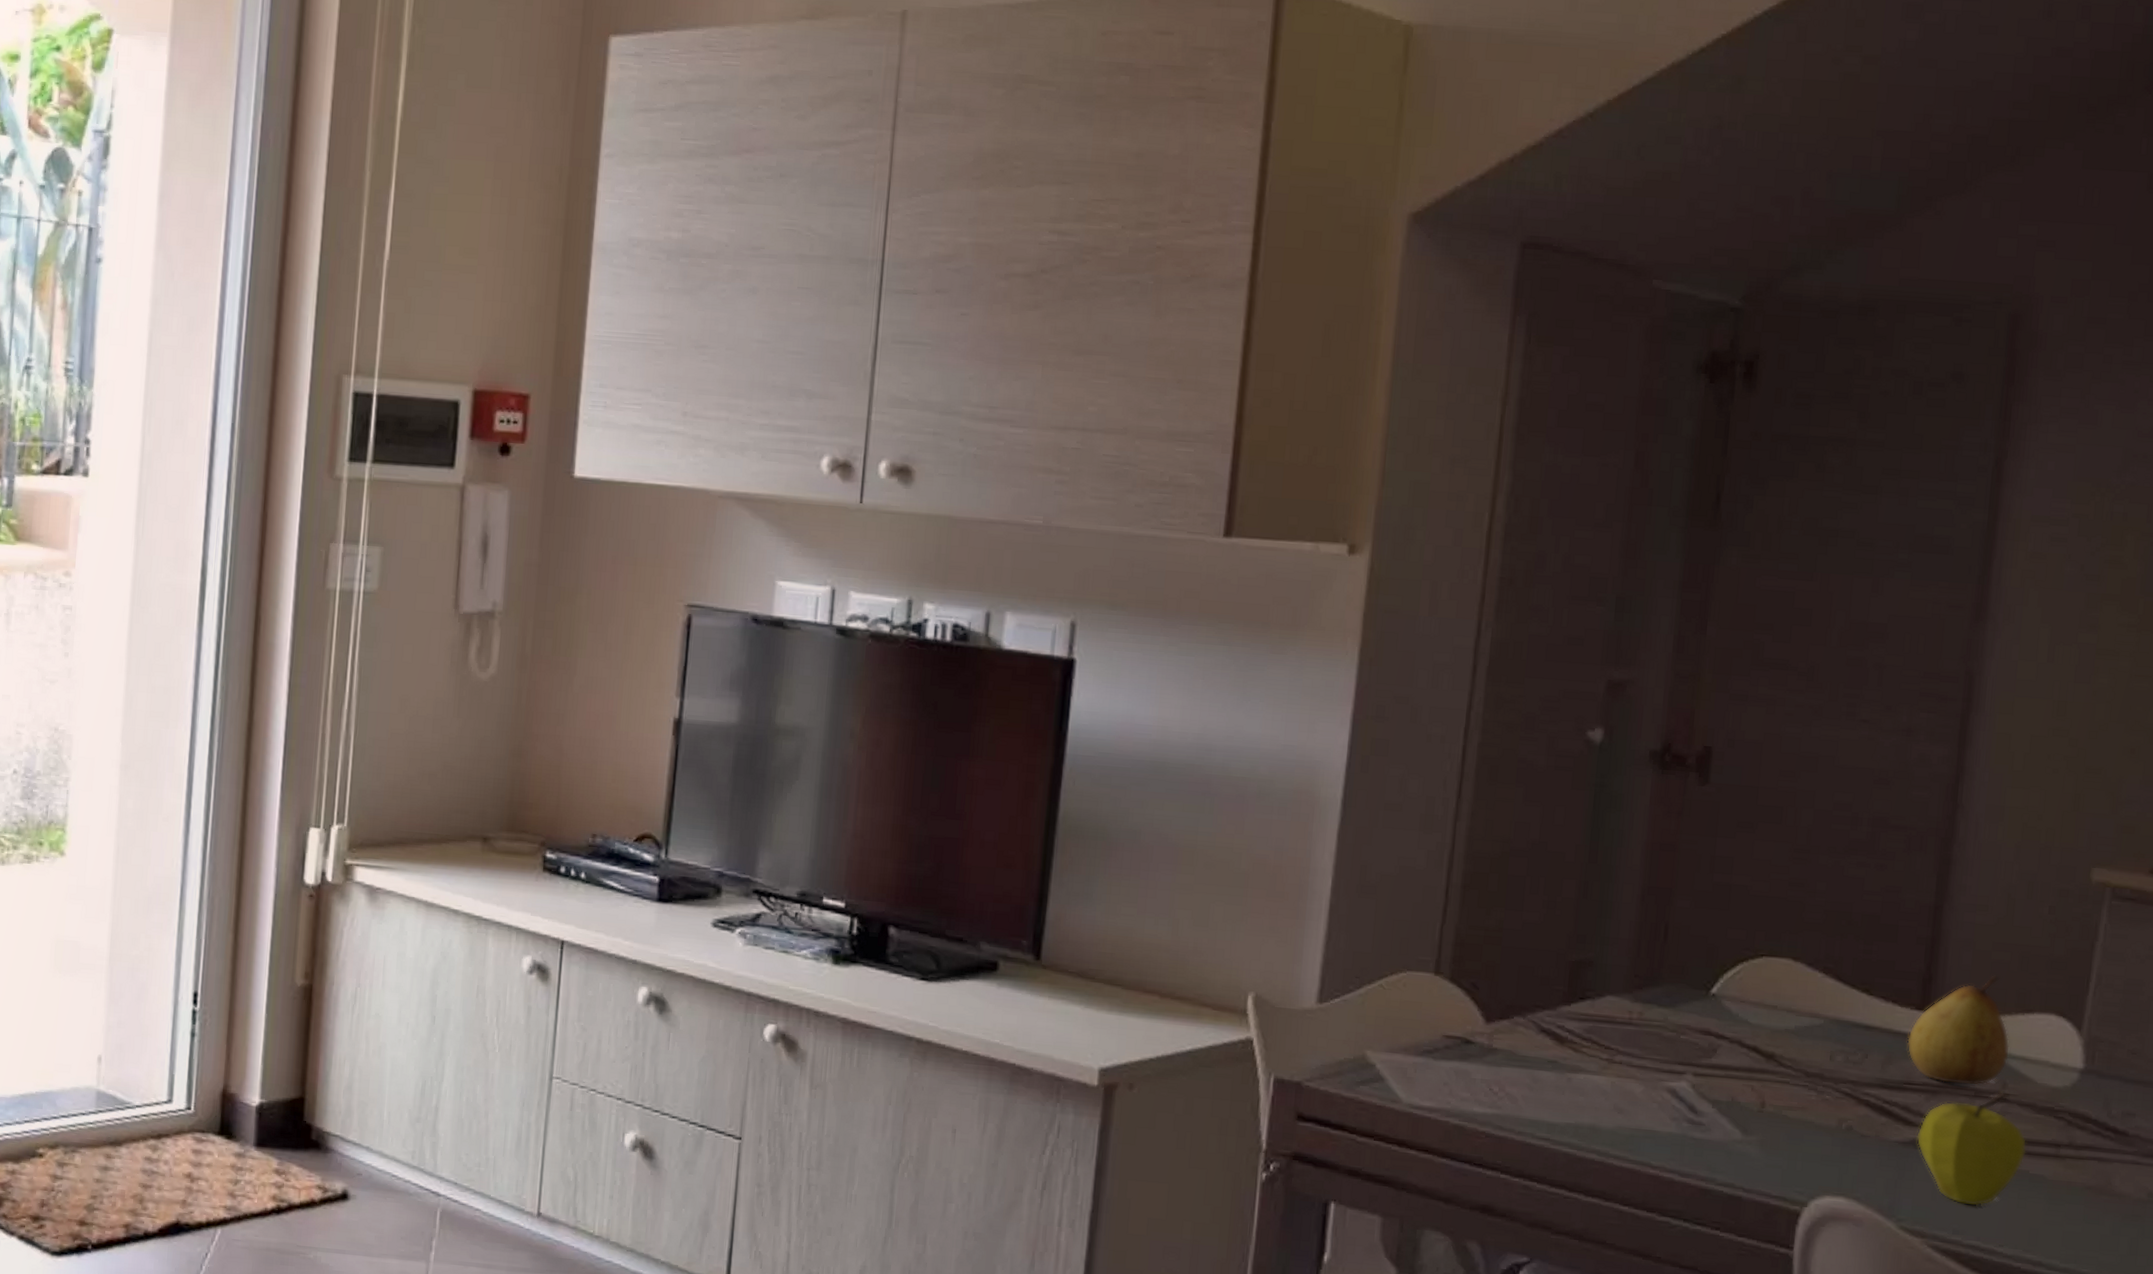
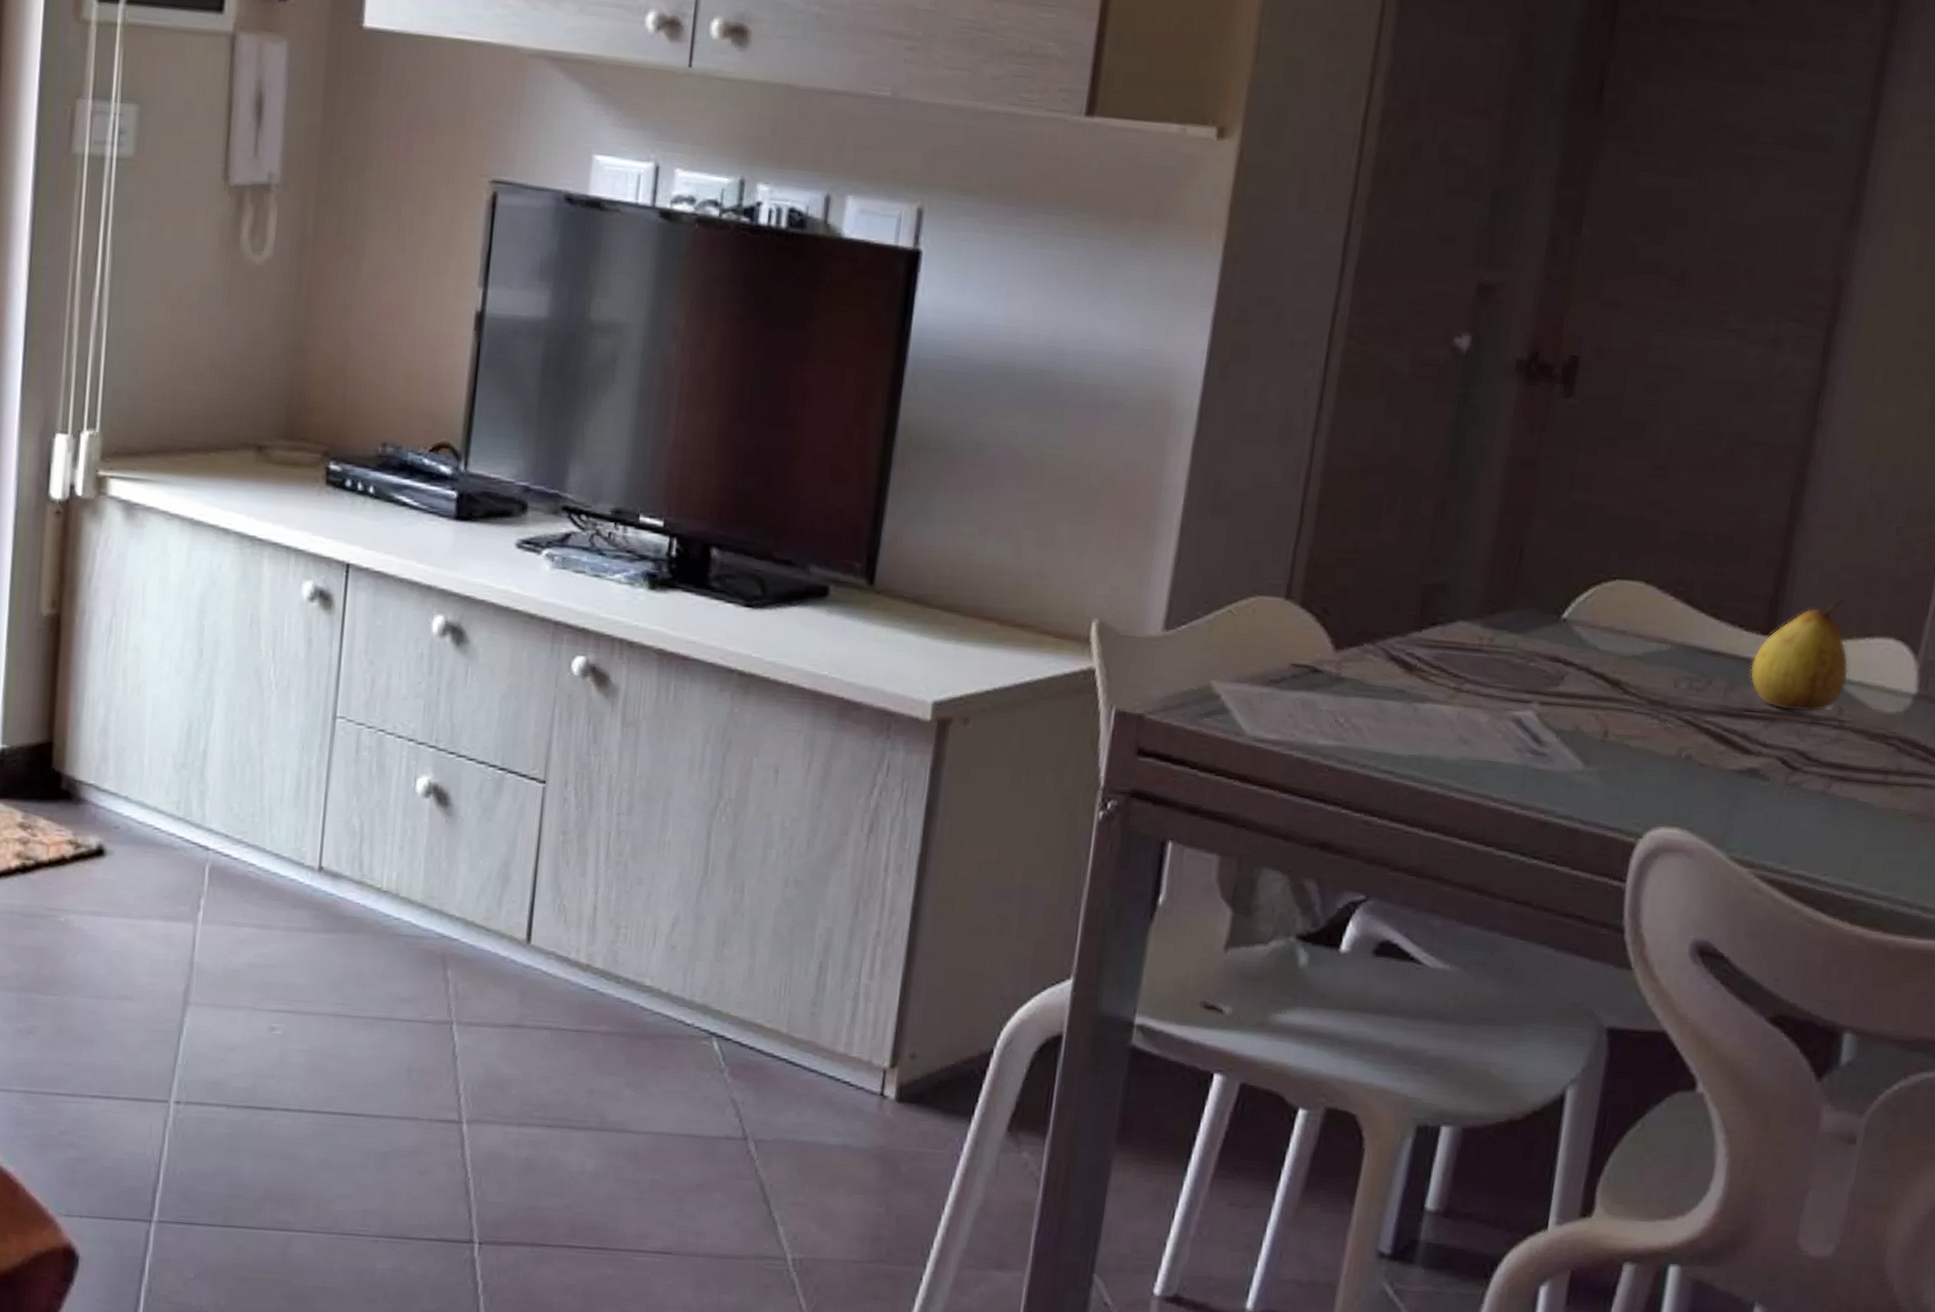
fruit: present [1916,1091,2027,1207] -> none [1752,717,1858,836]

